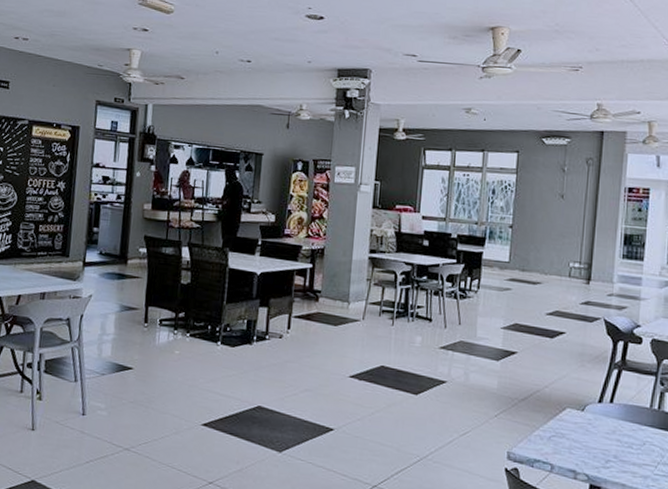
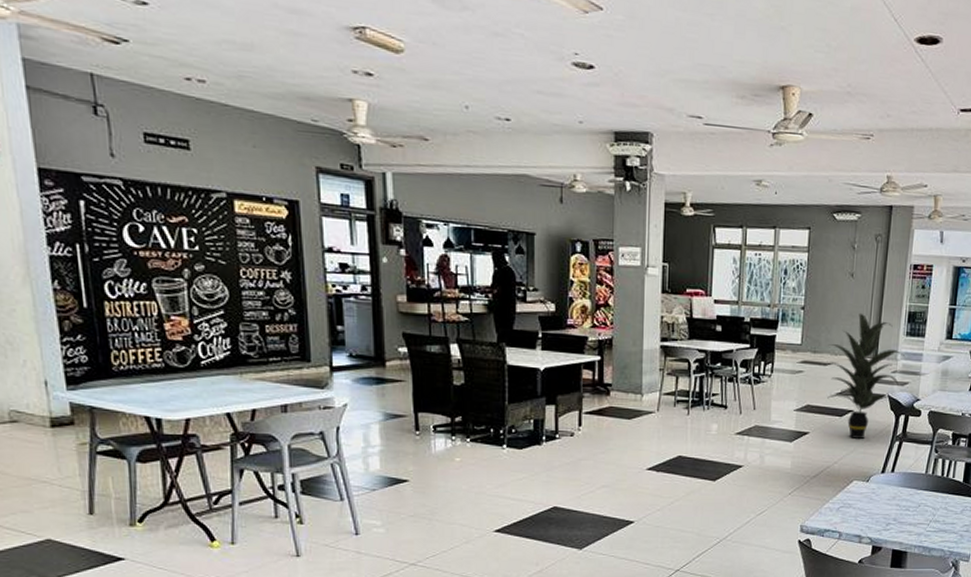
indoor plant: none [537,233,623,363] -> present [827,313,906,439]

